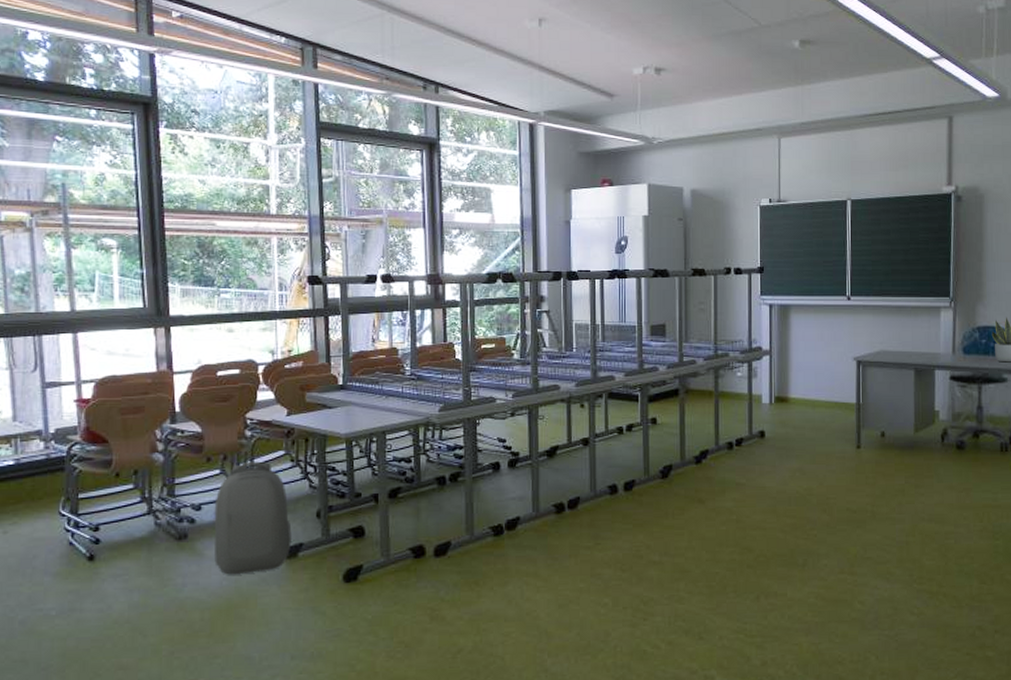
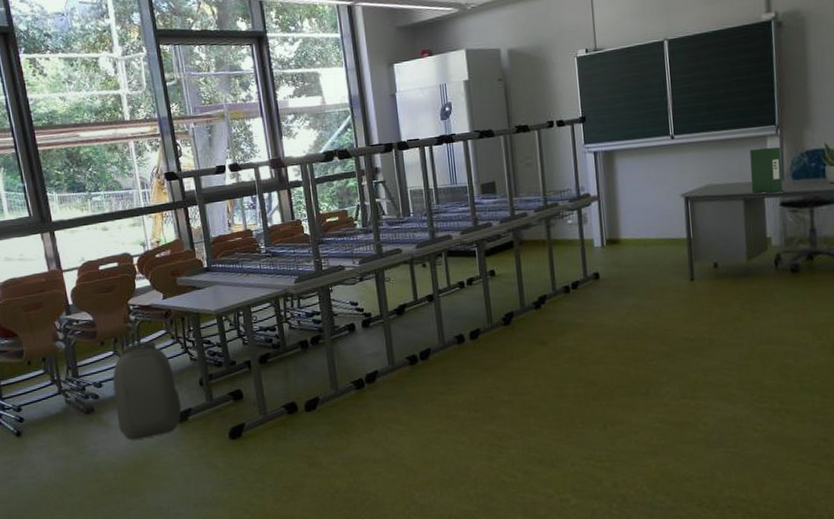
binder: none [923,319,954,365] -> present [750,147,783,193]

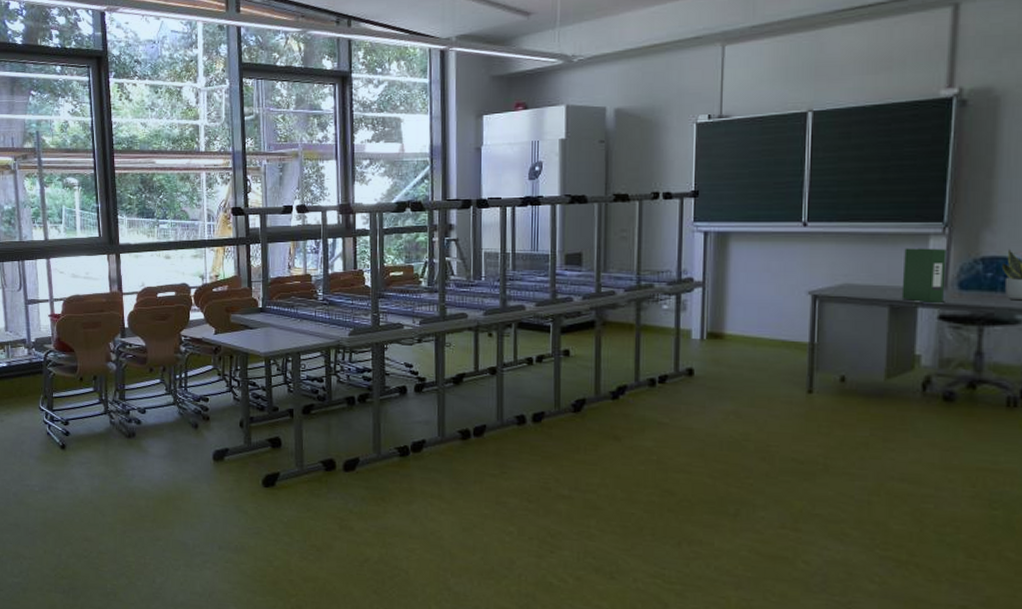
backpack: present [112,341,182,440] -> none [156,373,219,472]

